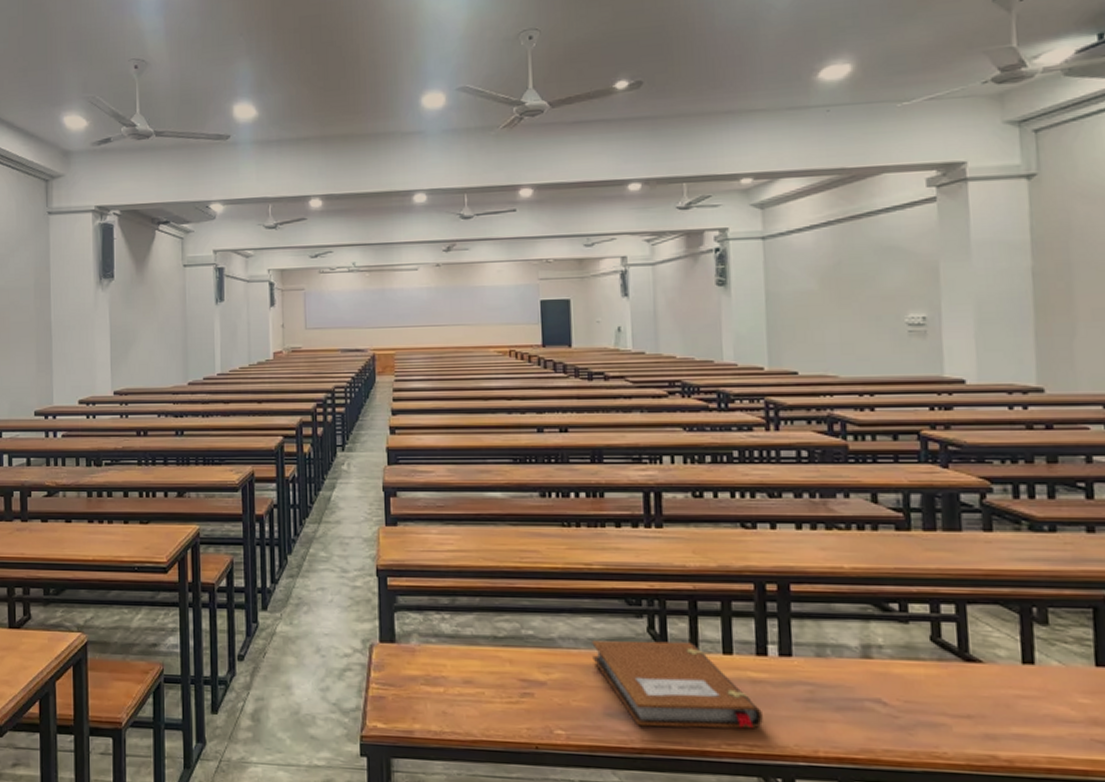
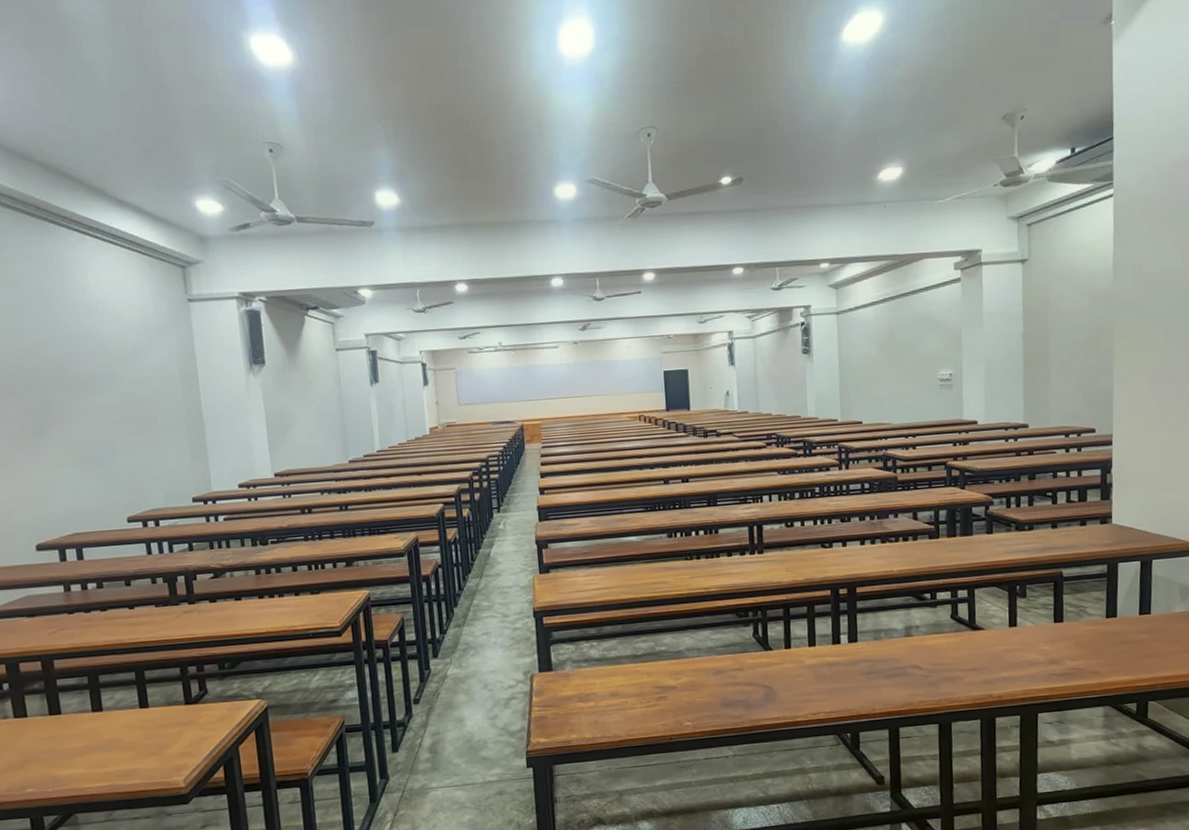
notebook: present [592,640,763,729] -> none [711,641,837,710]

